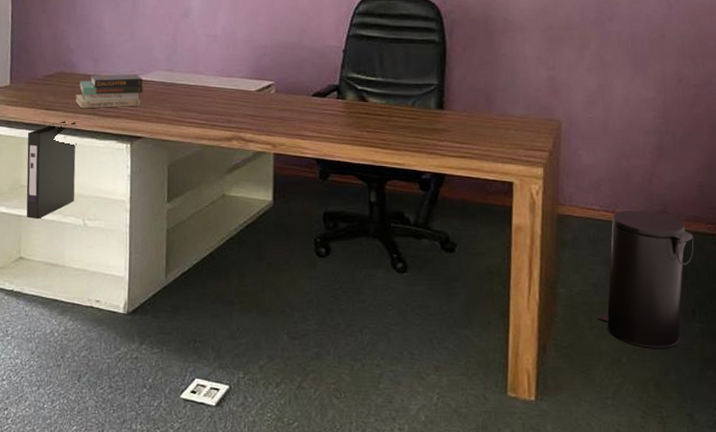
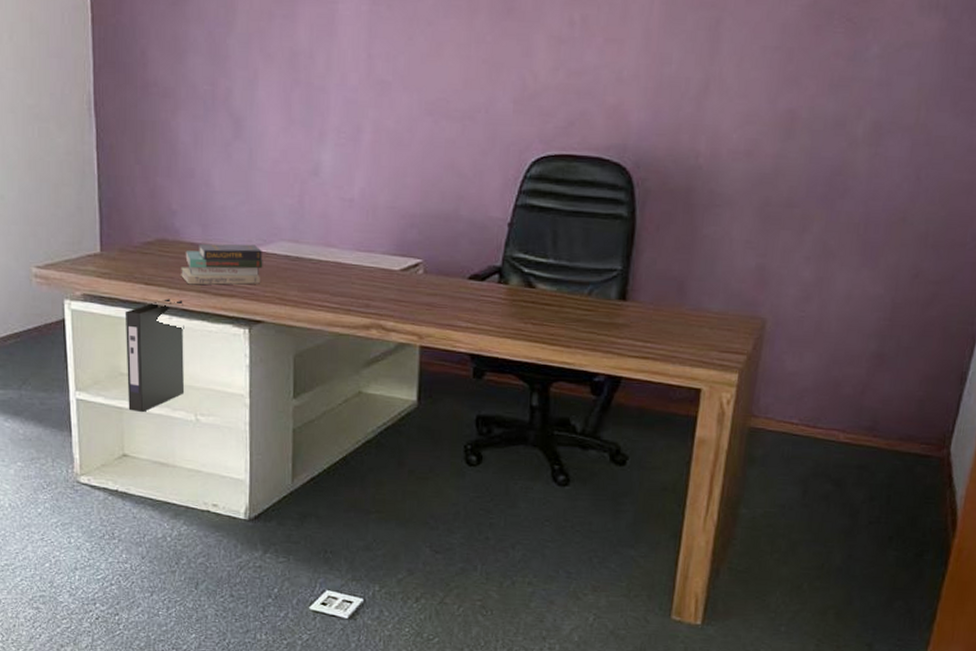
trash bin: present [596,211,694,349] -> none [779,426,904,577]

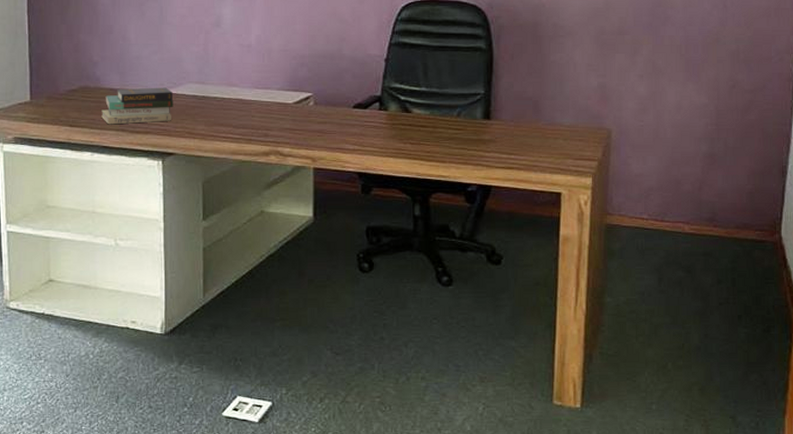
binder: present [124,299,185,413] -> none [51,138,105,241]

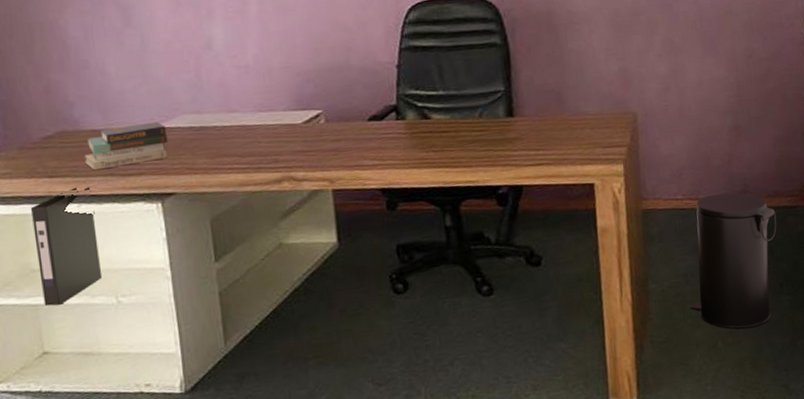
binder: none [51,138,105,241] -> present [30,187,103,307]
trash bin: none [643,219,743,354] -> present [689,193,777,329]

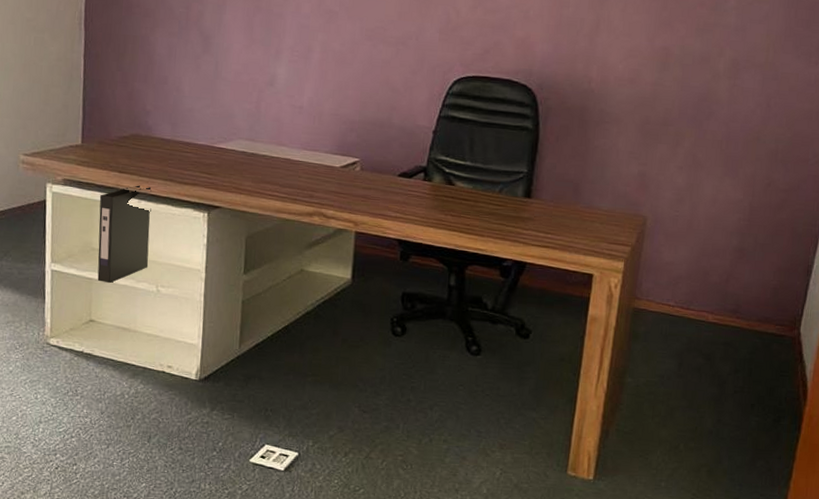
books: present [85,121,168,171] -> none [151,139,223,175]
trash bin: present [689,193,777,329] -> none [659,308,762,439]

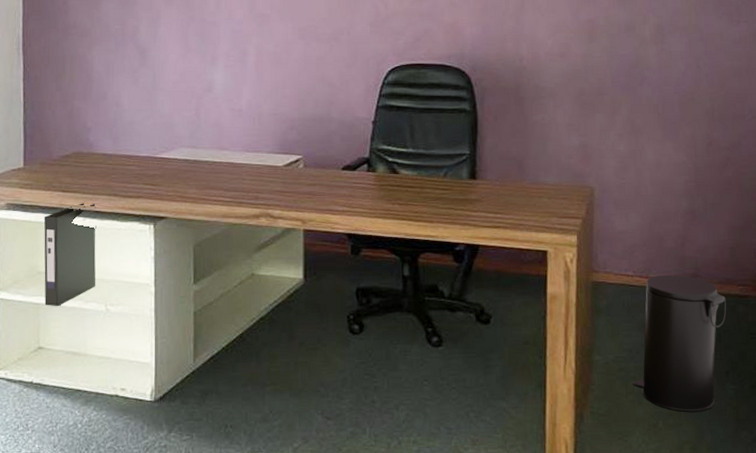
trash bin: none [659,308,762,439] -> present [632,275,727,412]

